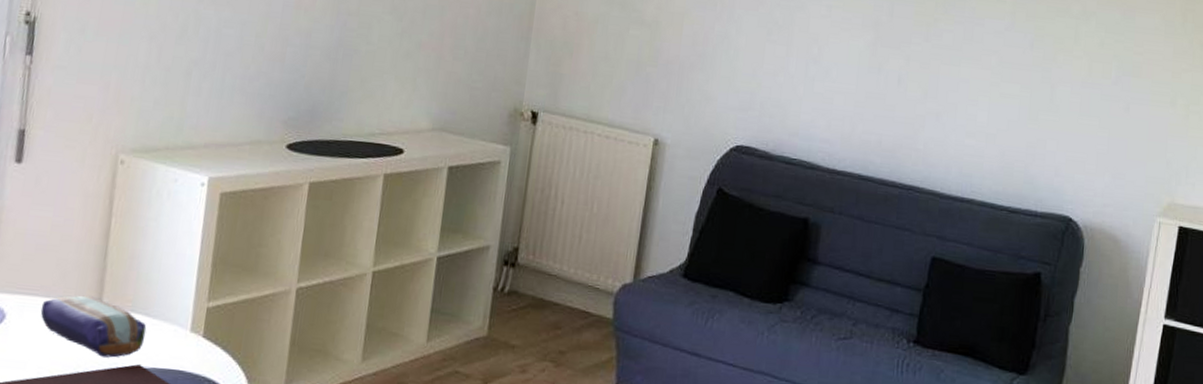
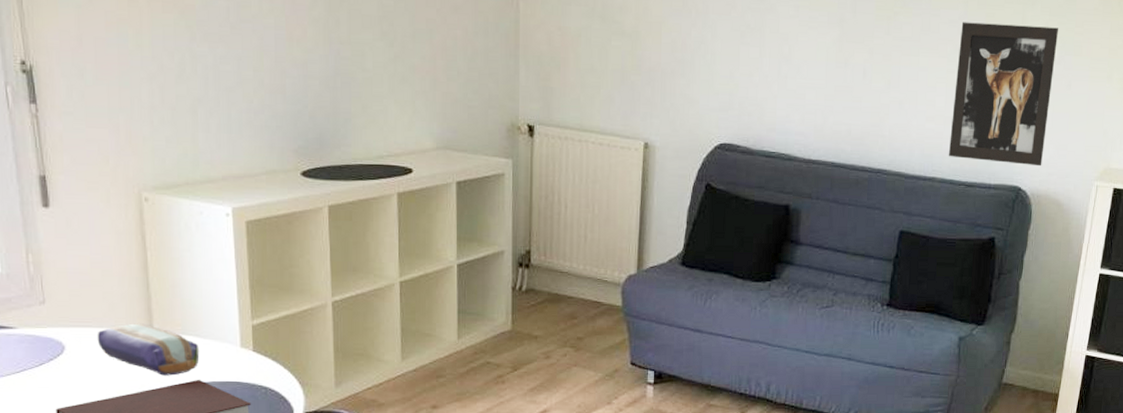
wall art: none [989,33,1115,196] -> present [948,22,1058,167]

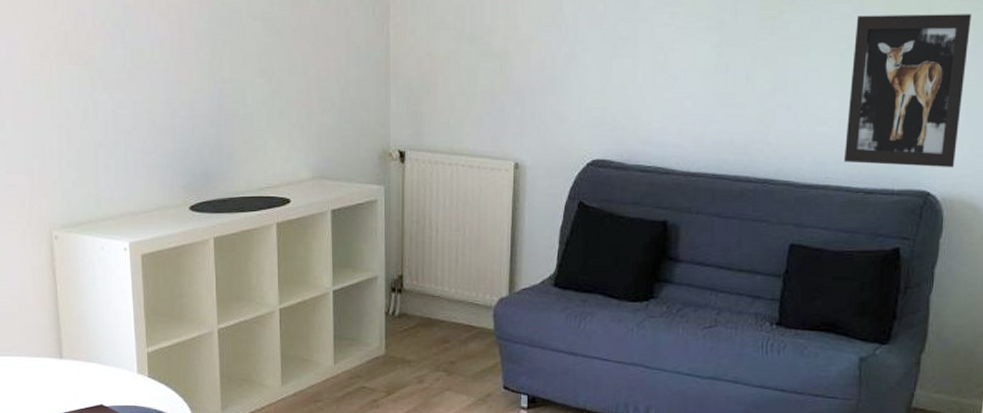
pencil case: present [97,323,200,376] -> none [16,352,102,400]

